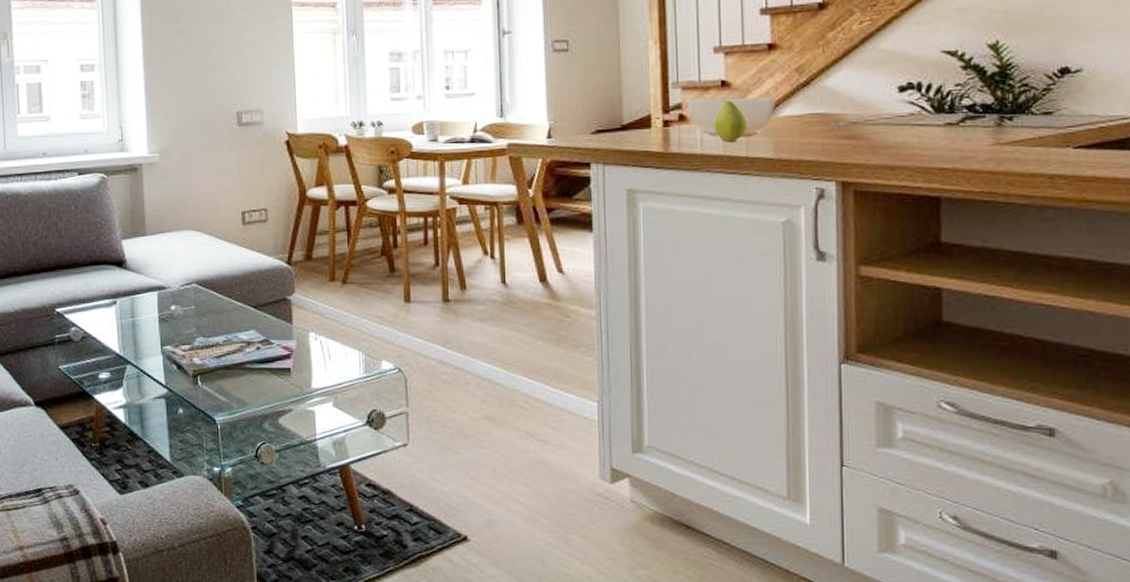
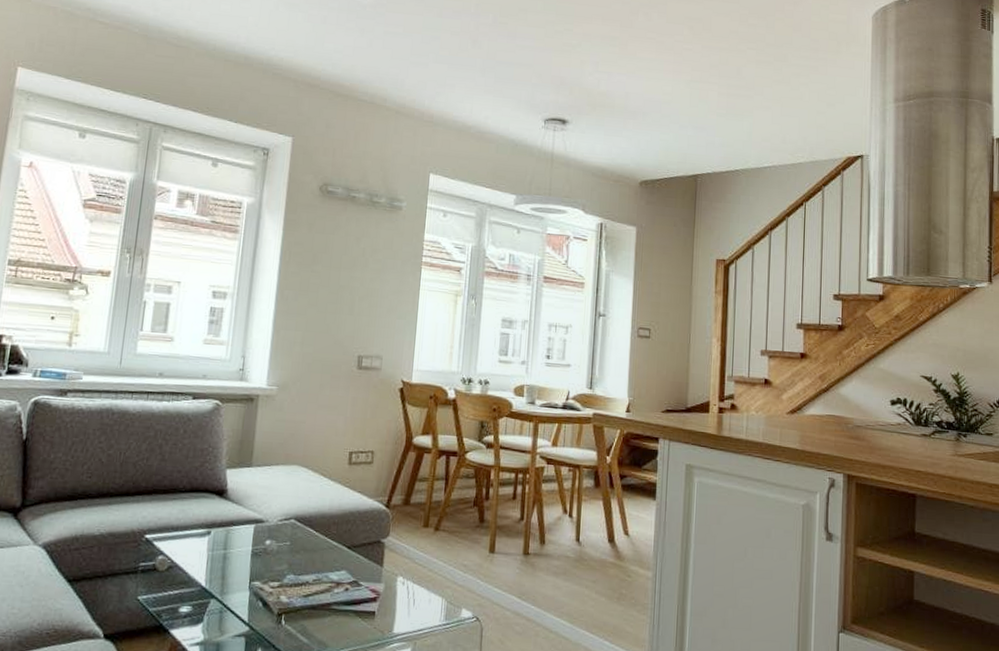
bowl: present [687,97,776,137] -> none [738,390,804,429]
fruit: present [713,98,748,142] -> none [756,393,782,432]

